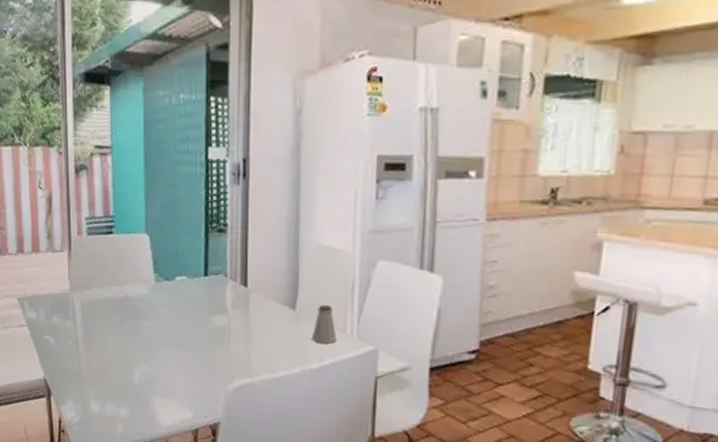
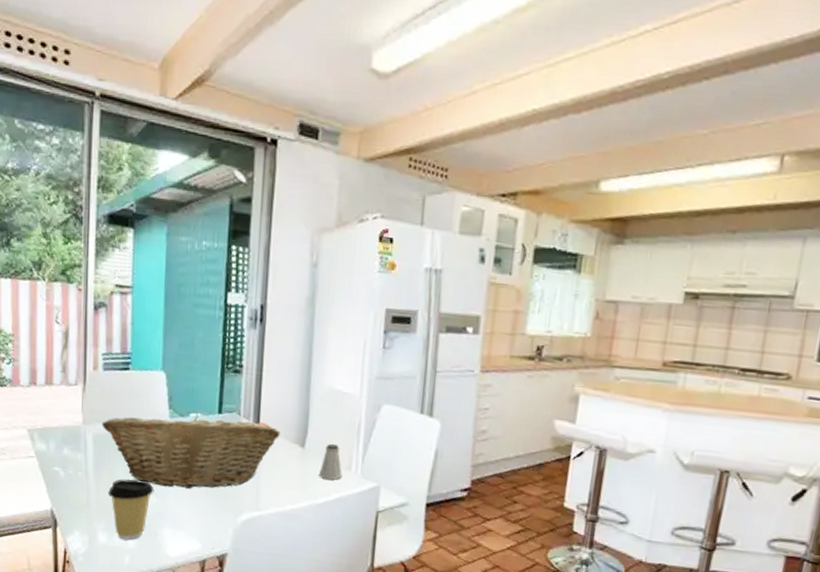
fruit basket: none [88,276,269,355] -> present [102,413,280,489]
coffee cup: none [98,346,143,409] -> present [108,479,154,540]

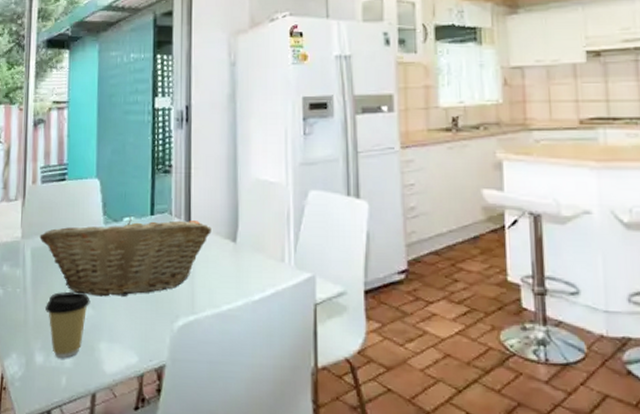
saltshaker: present [319,443,343,480] -> none [253,235,276,274]

